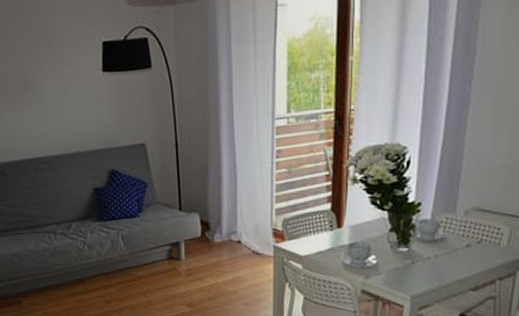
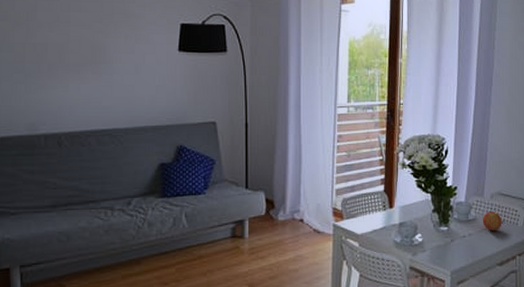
apple: none [452,229,479,252] -> present [482,210,502,231]

